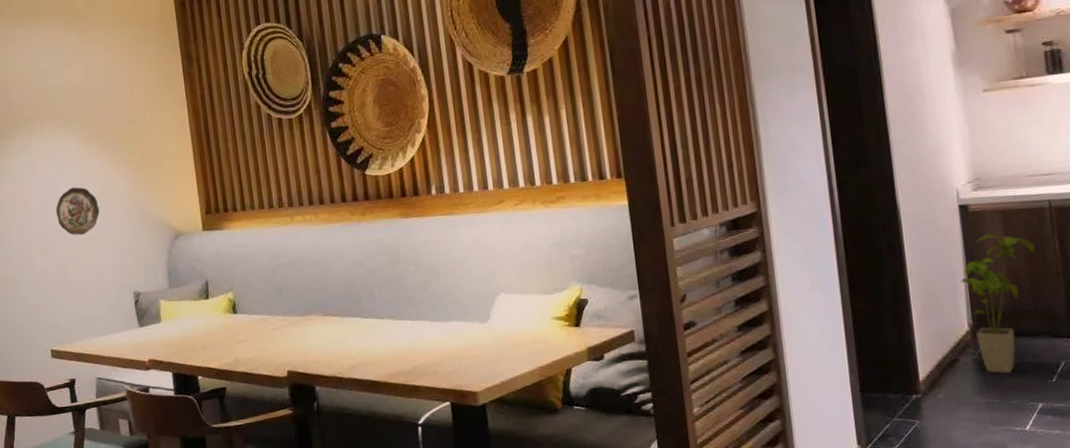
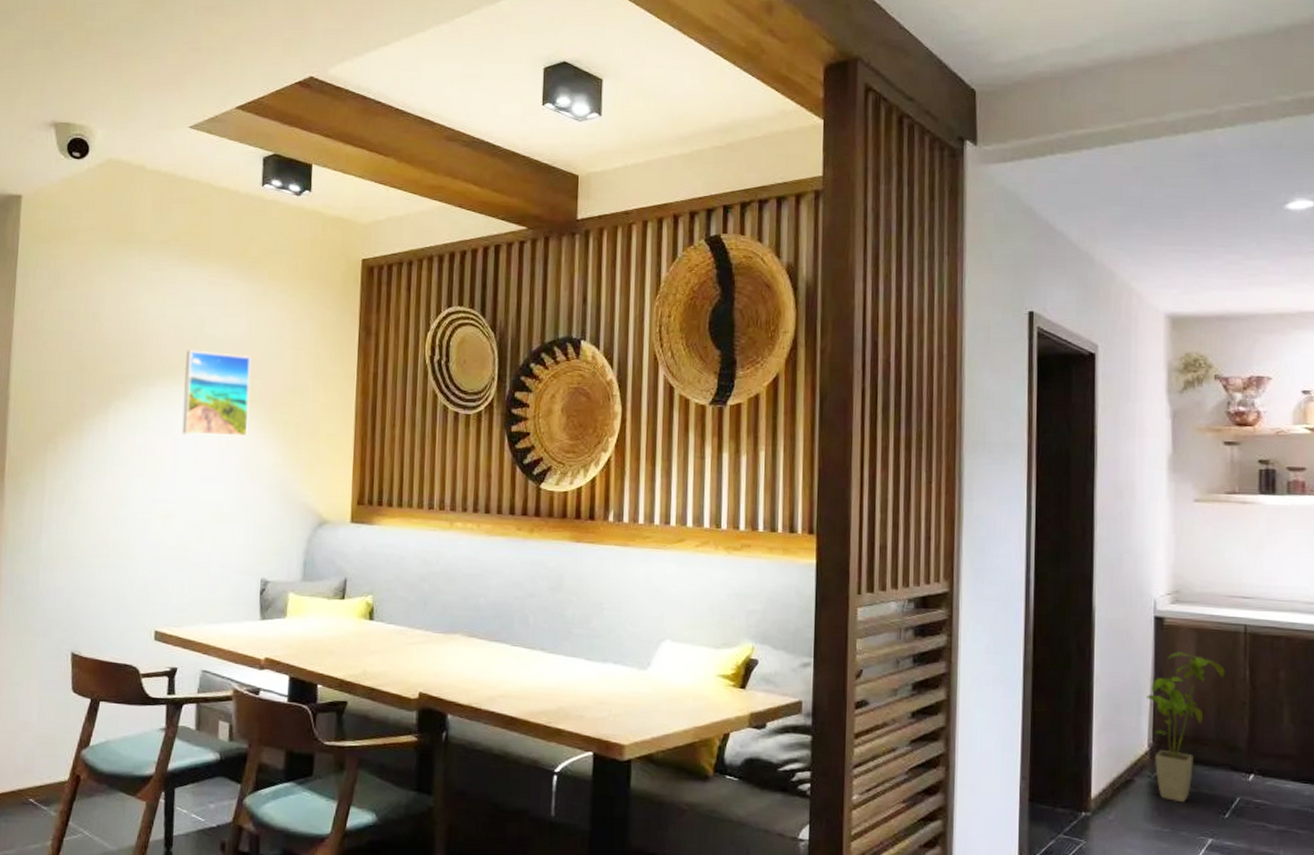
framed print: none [35,97,100,177] -> present [182,350,251,437]
decorative plate: present [56,187,100,236] -> none [188,452,239,508]

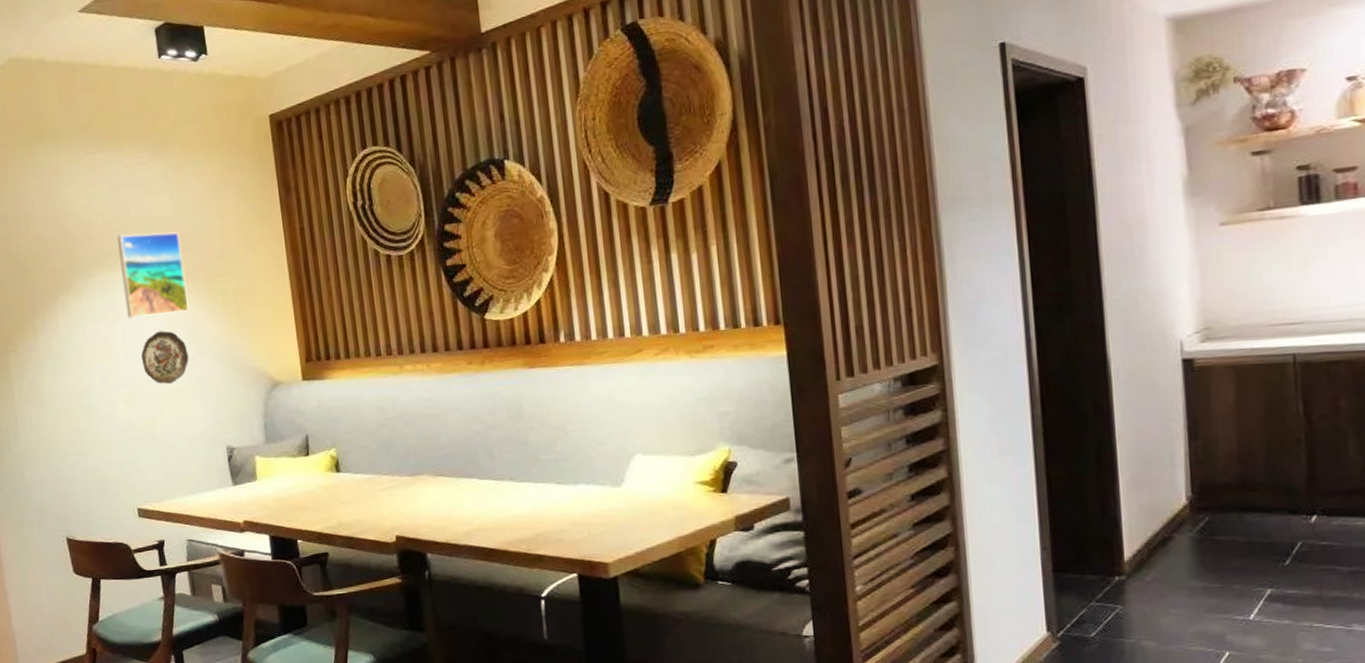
decorative plate: none [188,452,239,508] -> present [141,331,189,385]
house plant: present [1147,652,1225,803] -> none [1180,393,1273,555]

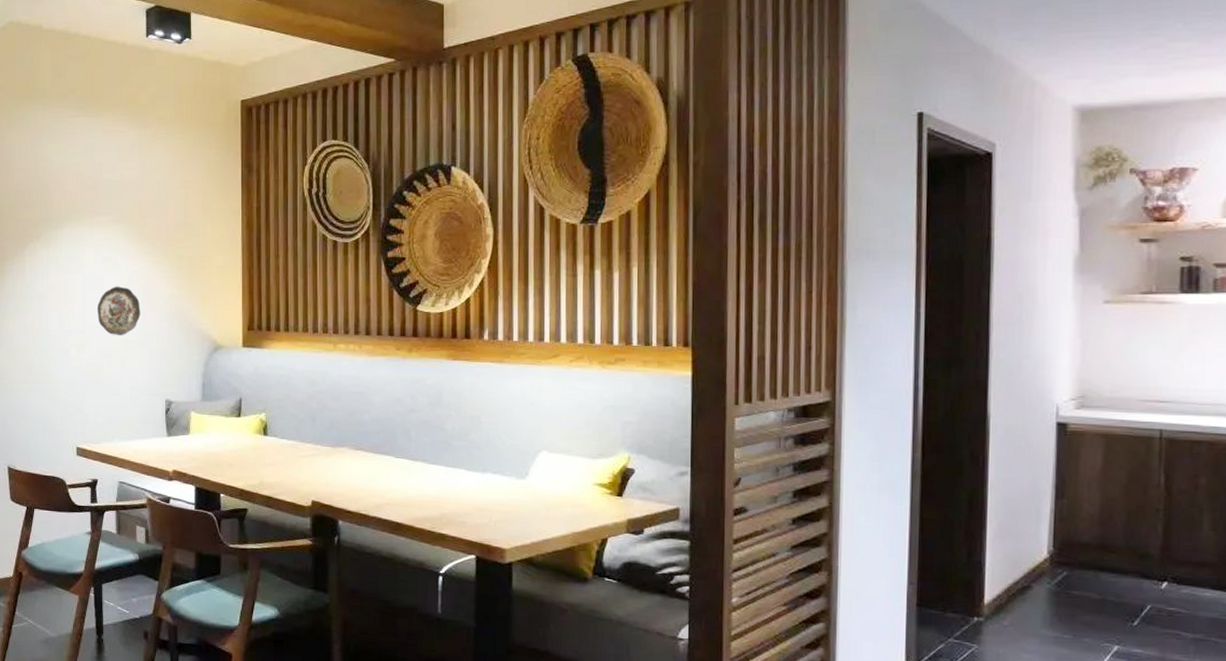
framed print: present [117,231,189,319] -> none [88,194,146,272]

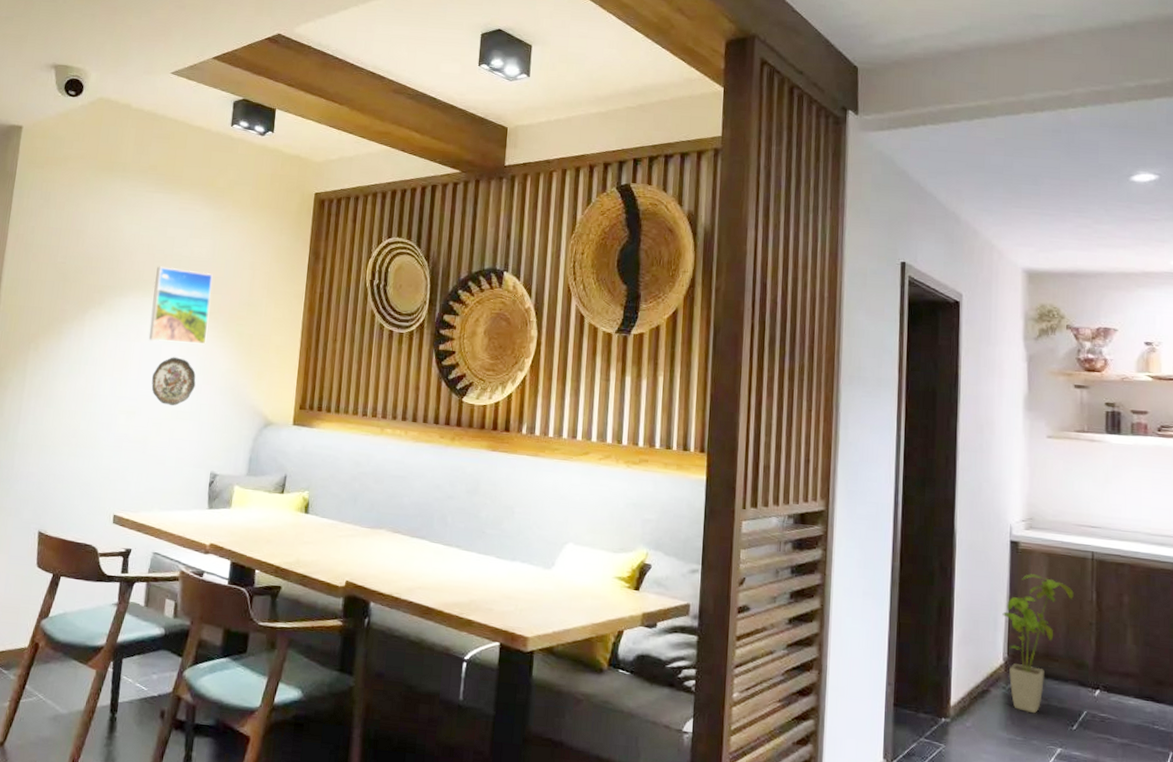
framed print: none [88,194,146,272] -> present [148,266,213,345]
house plant: none [1047,458,1136,610] -> present [1002,574,1074,714]

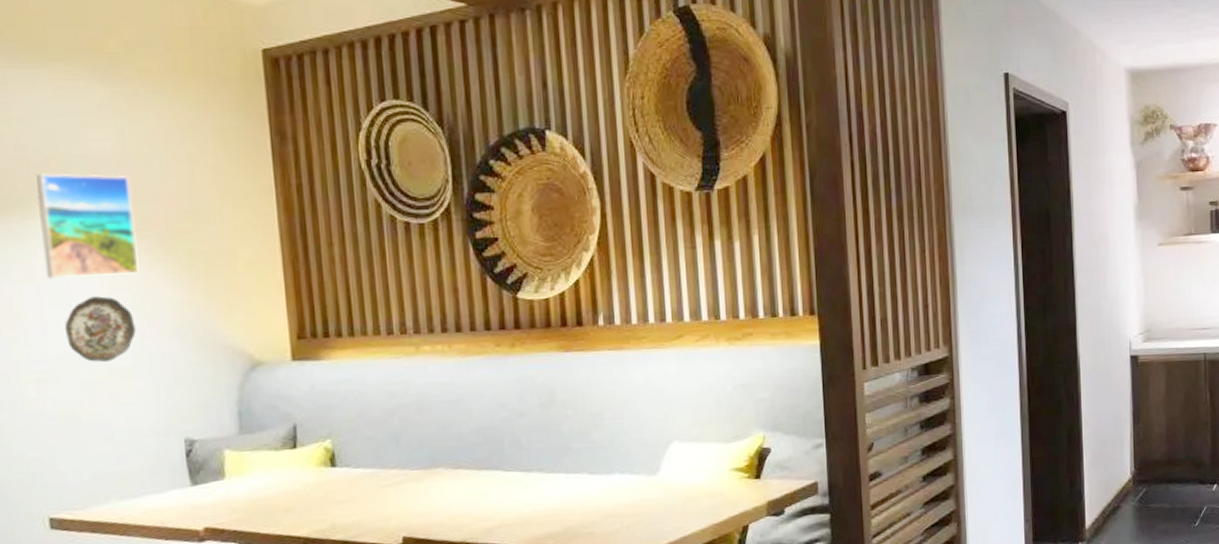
house plant: present [1002,574,1074,714] -> none [1127,385,1190,520]

